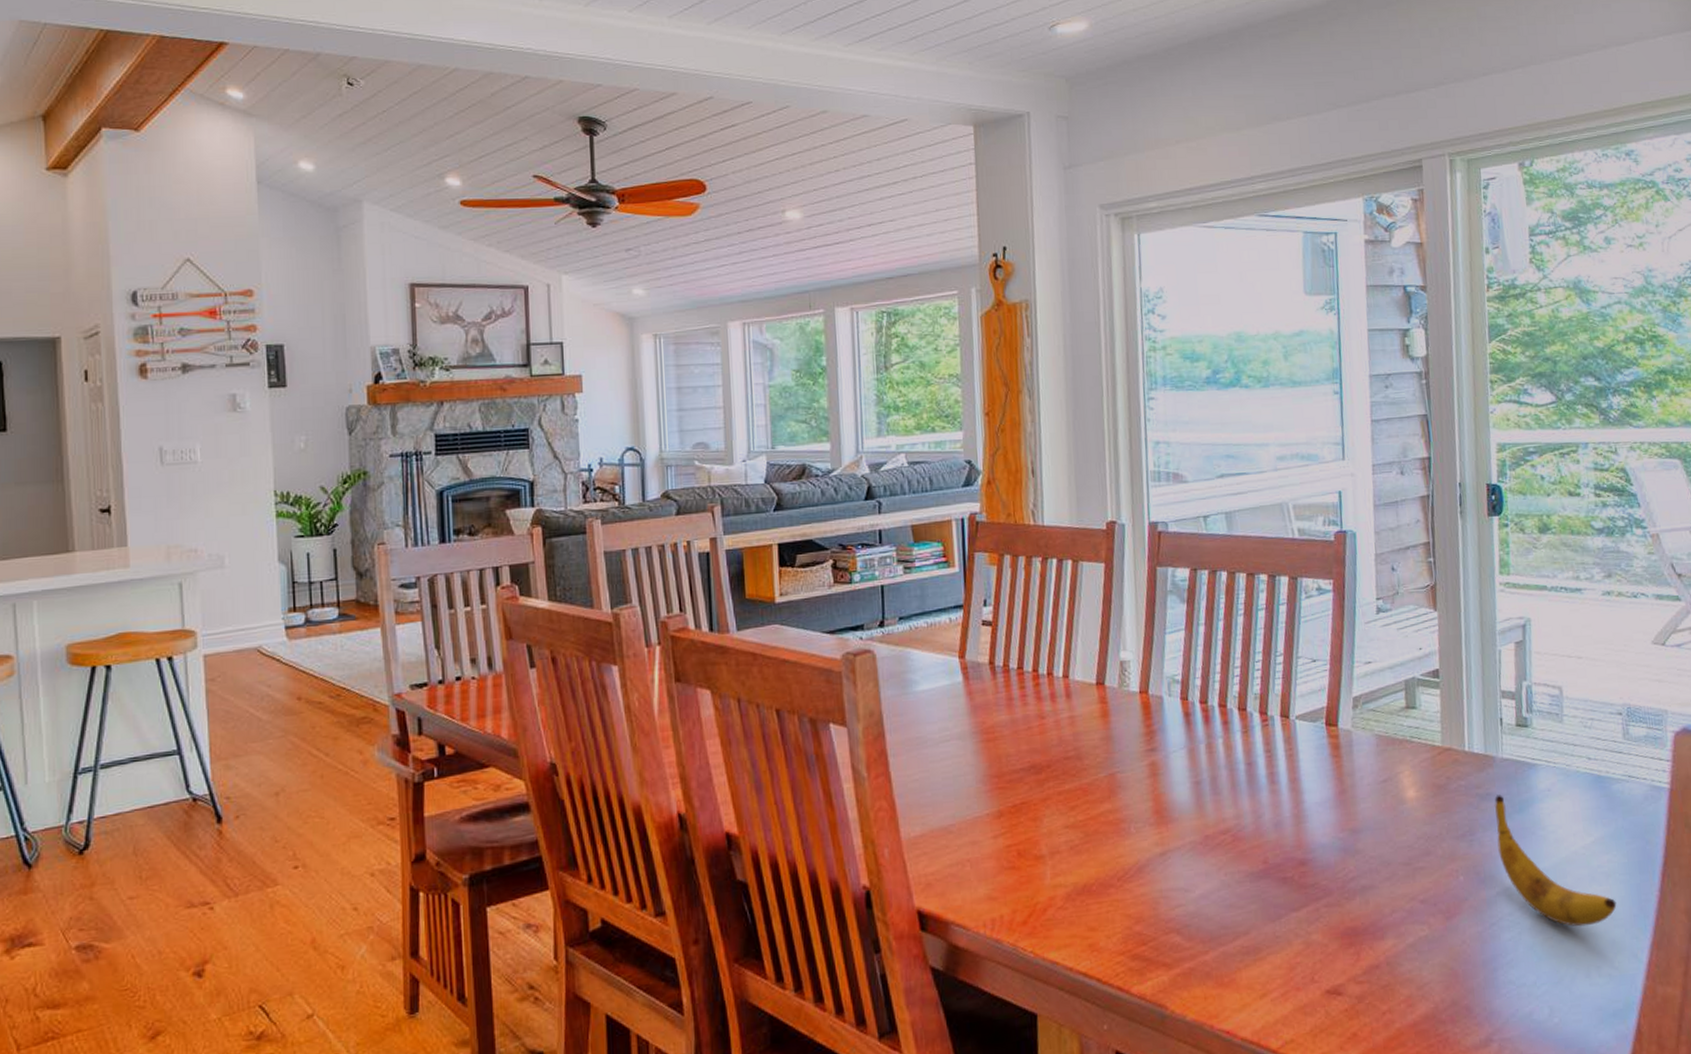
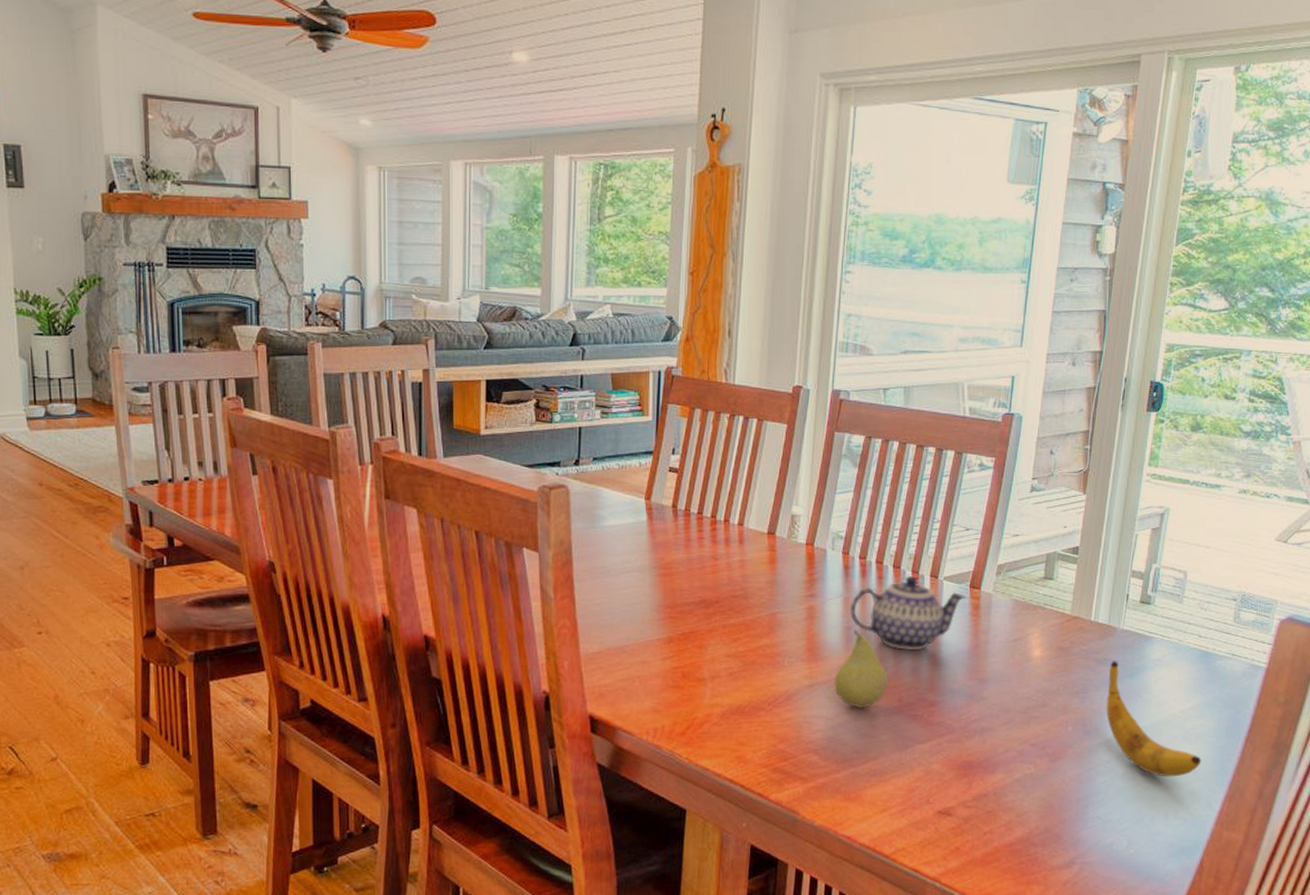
fruit: none [1188,783,1250,875] -> present [834,629,889,708]
teapot: none [1195,717,1323,803] -> present [849,575,966,650]

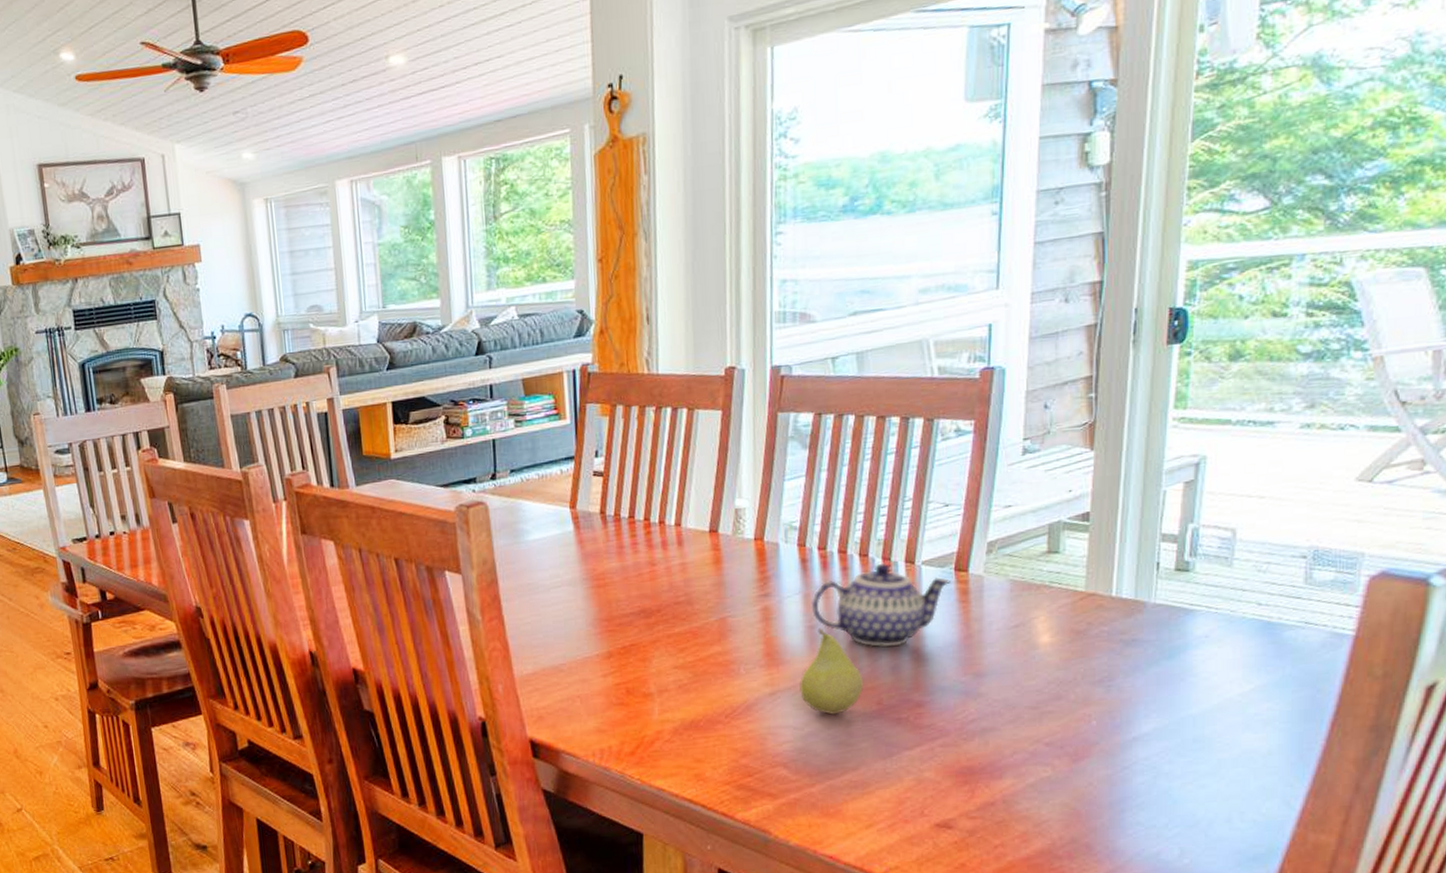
banana: present [1106,661,1202,777] -> none [1139,641,1272,773]

